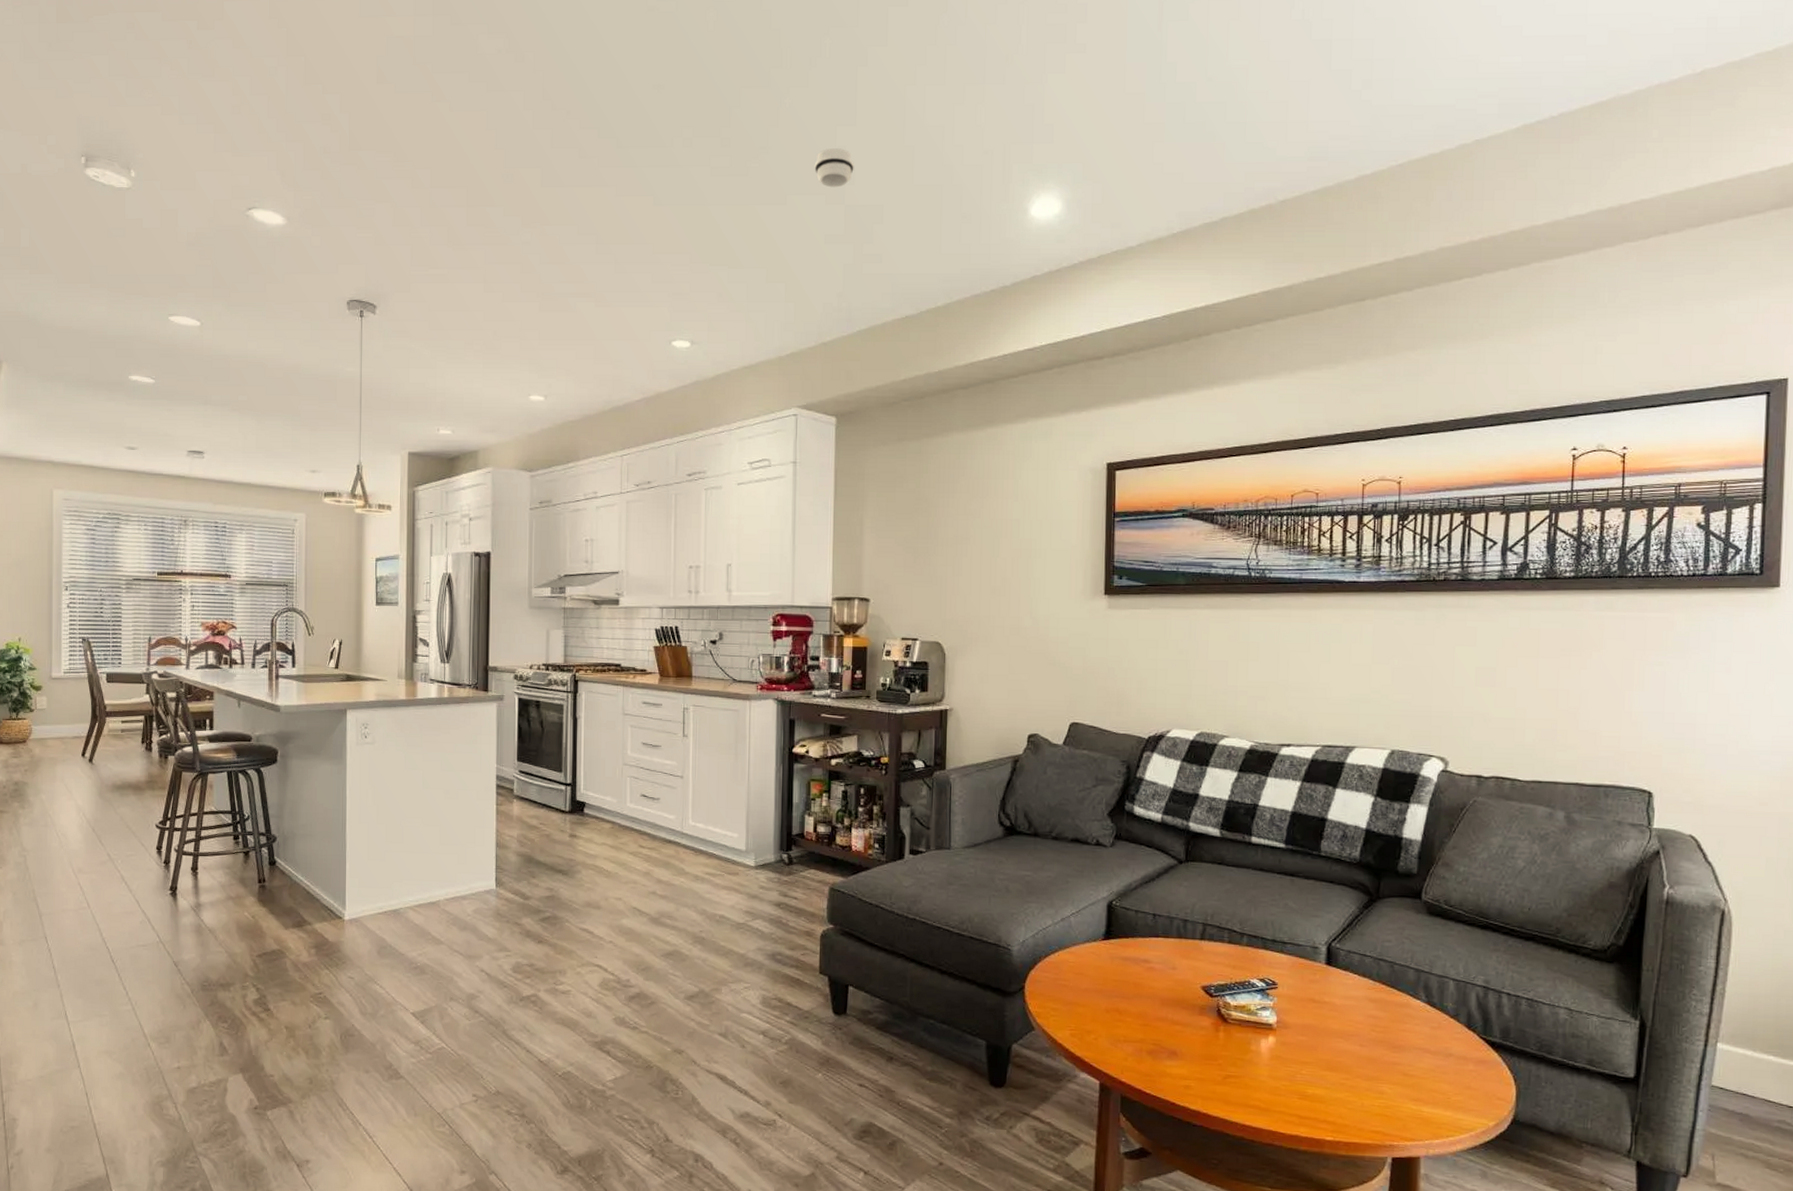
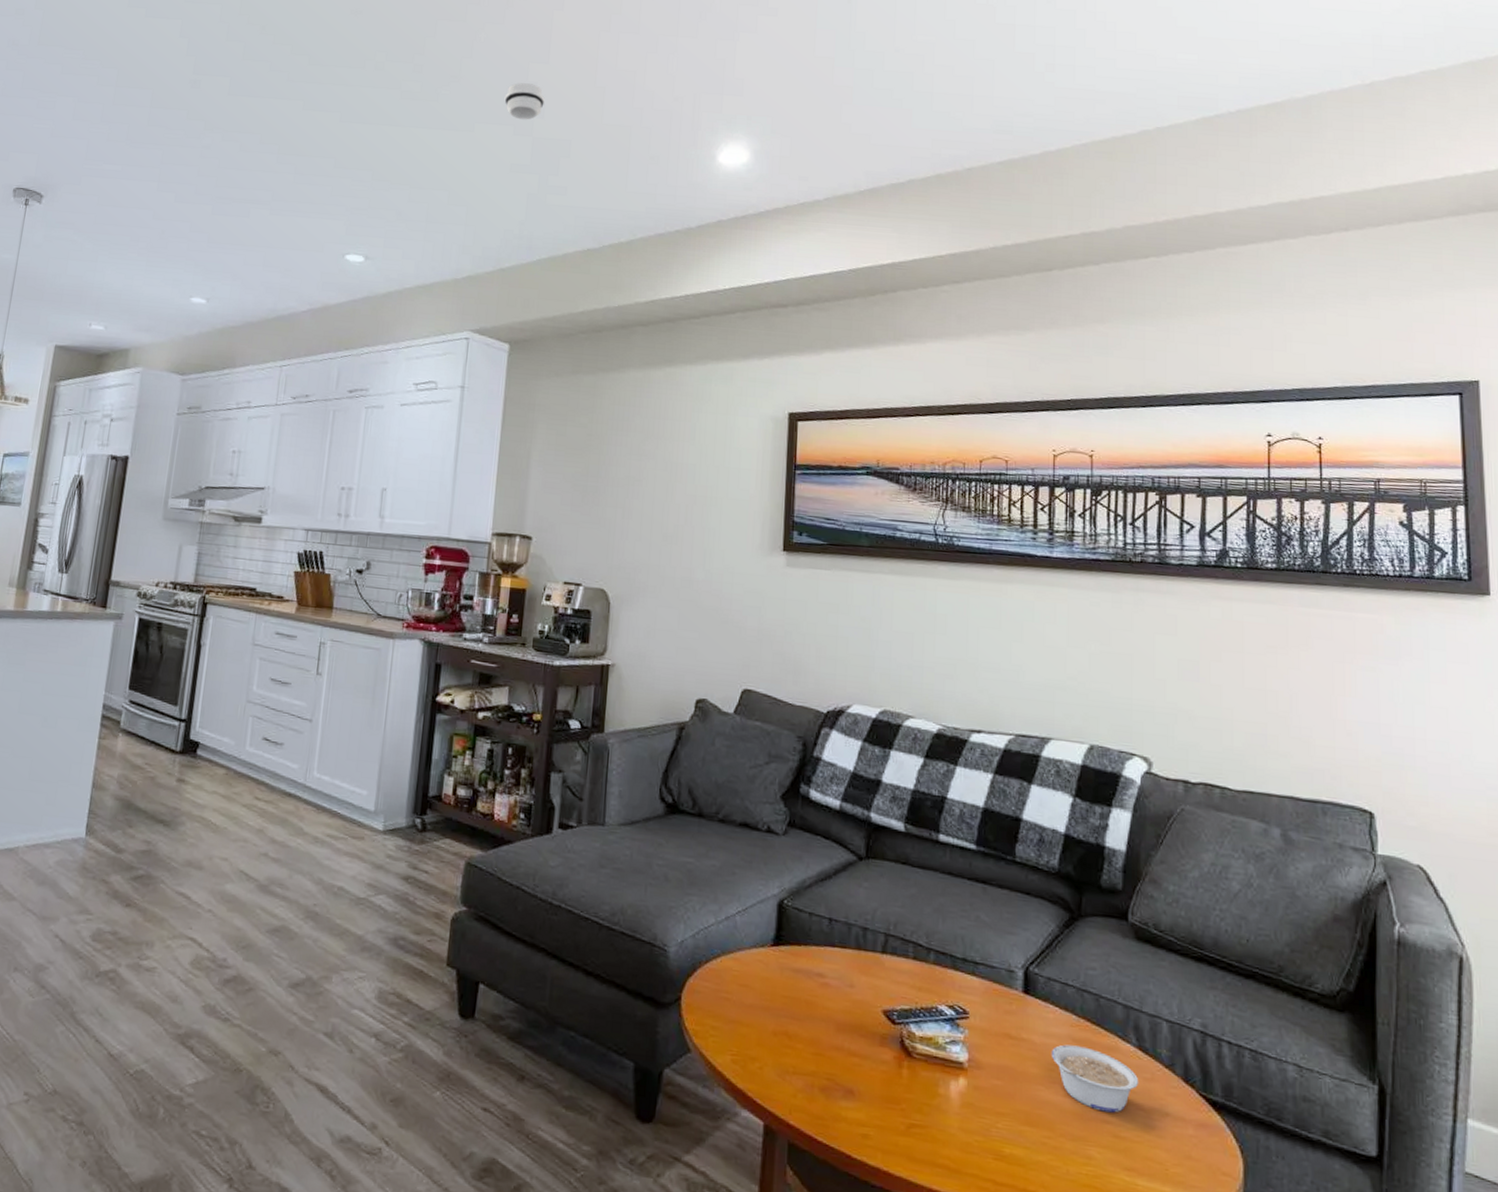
legume: none [1349,1004,1427,1057] -> present [1051,1044,1139,1113]

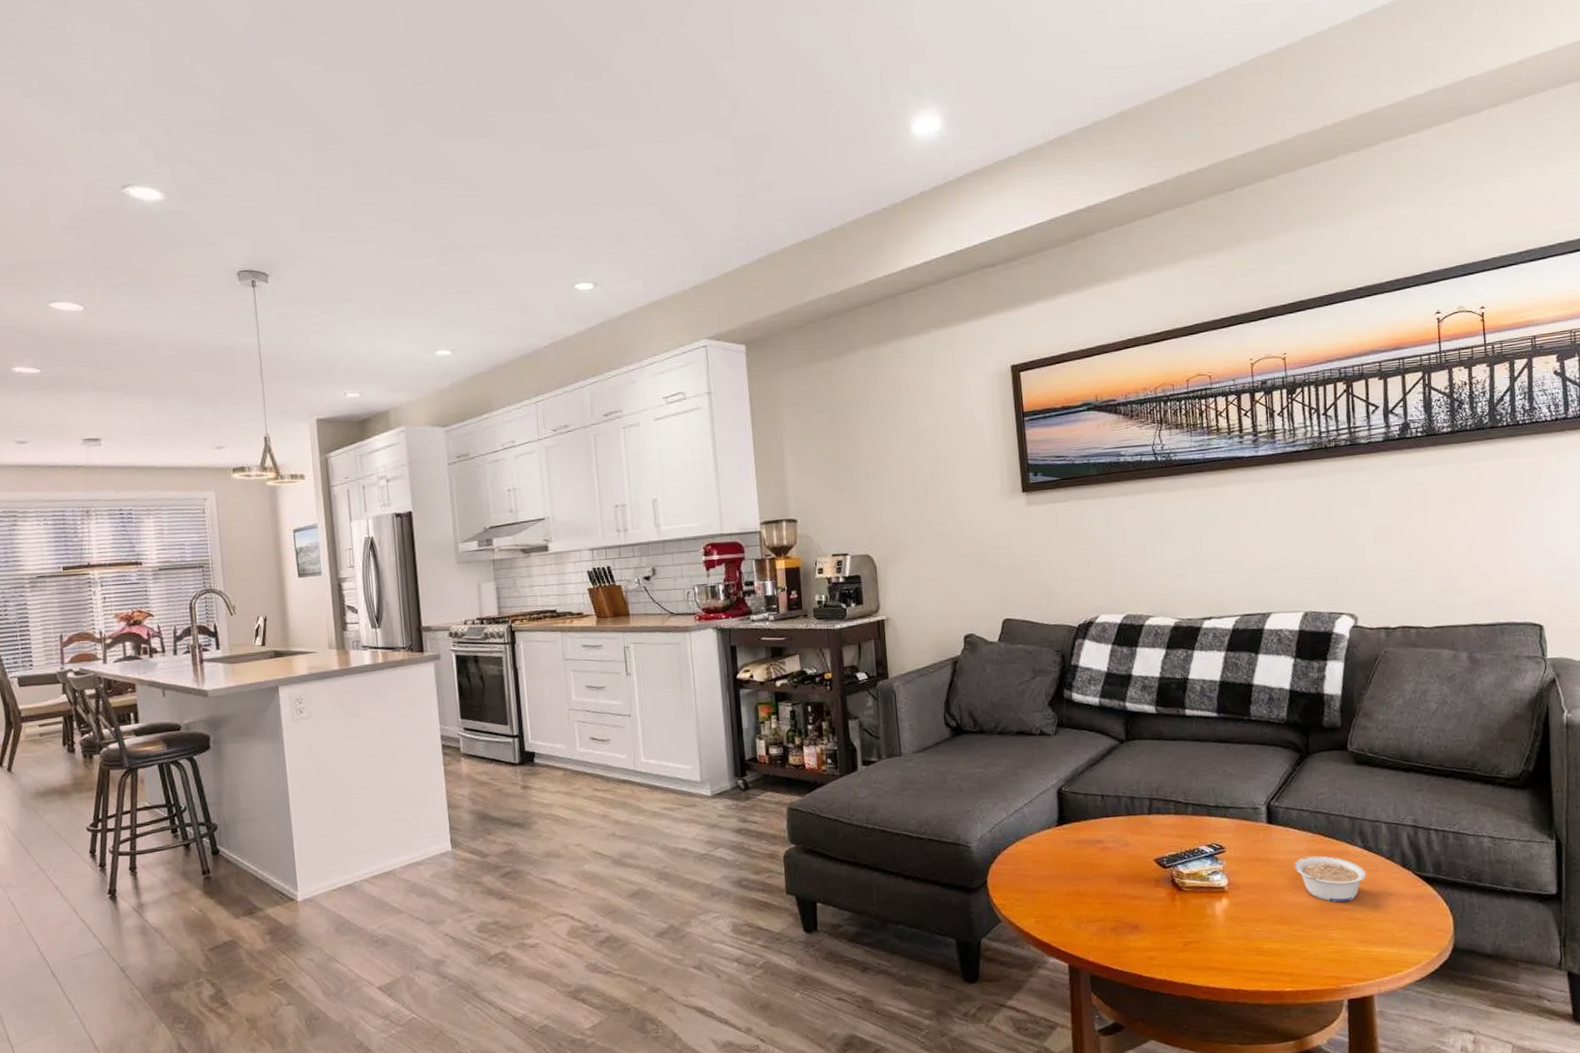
smoke detector: present [504,83,545,120] -> none [698,82,737,121]

